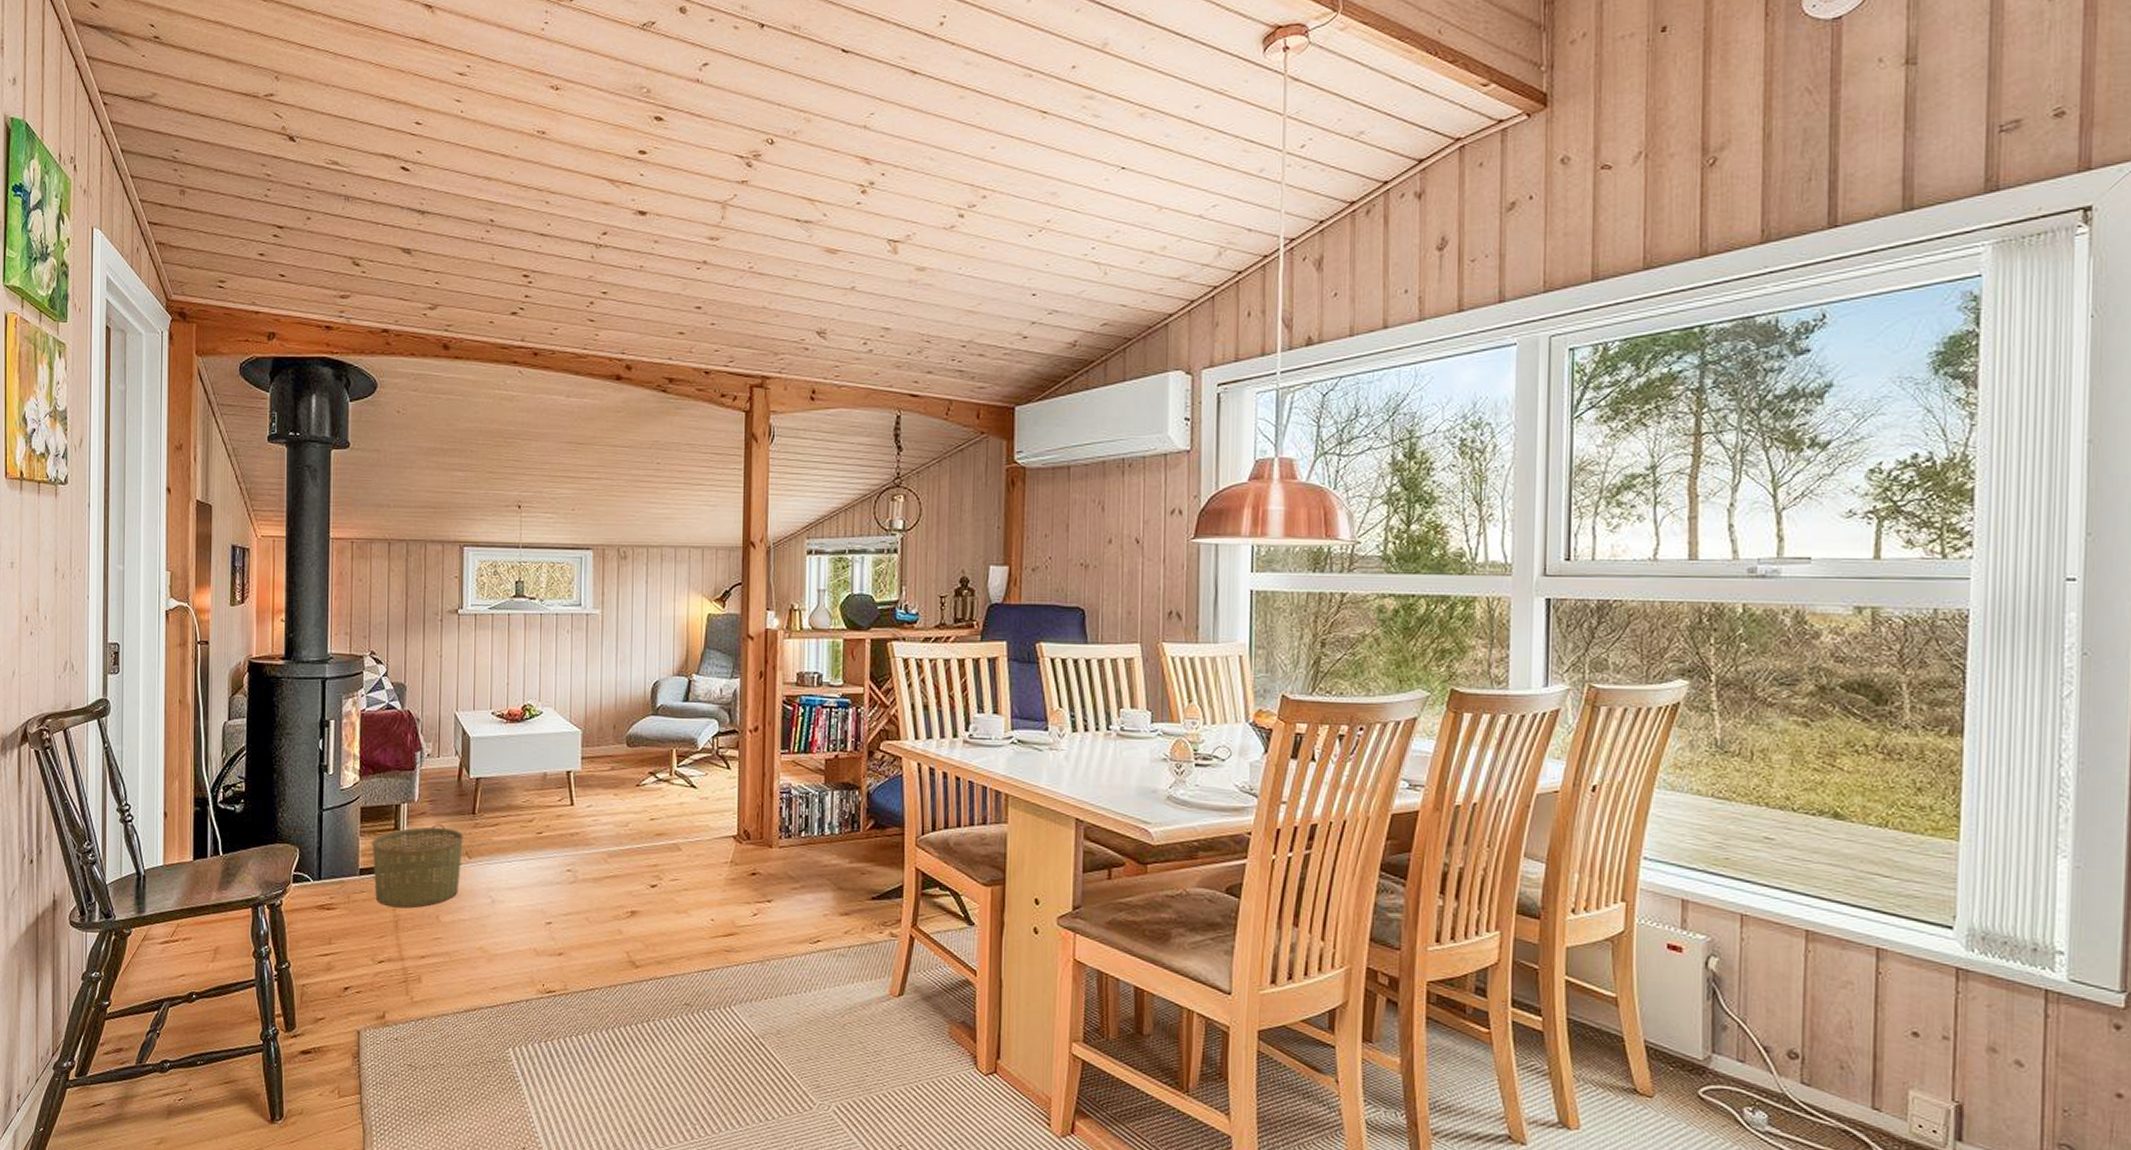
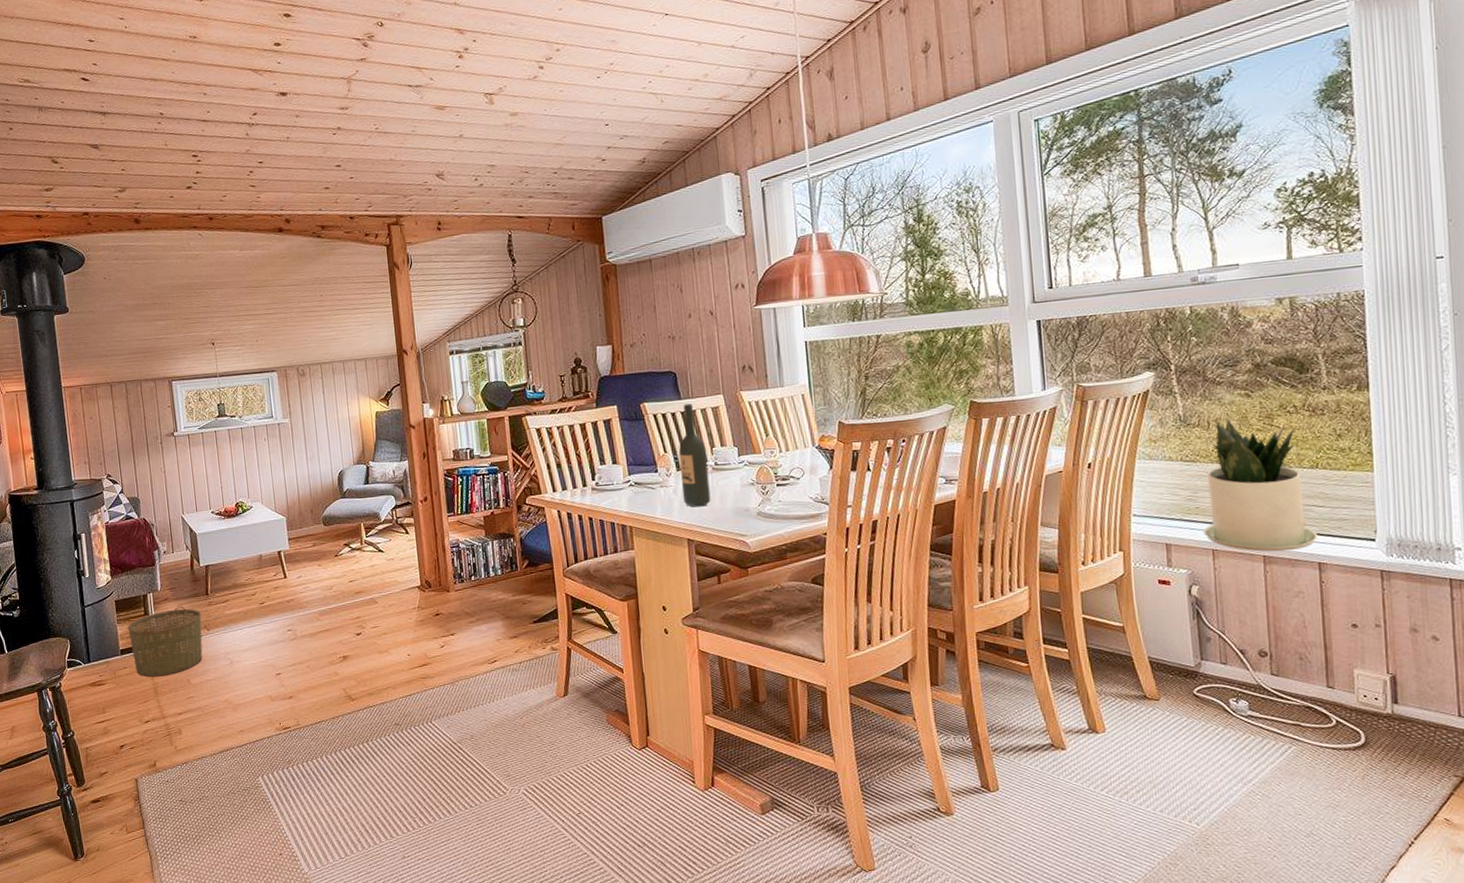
wine bottle: none [1075,650,1112,780] -> present [678,403,711,507]
planter: none [1730,751,1879,929] -> present [1202,419,1318,552]

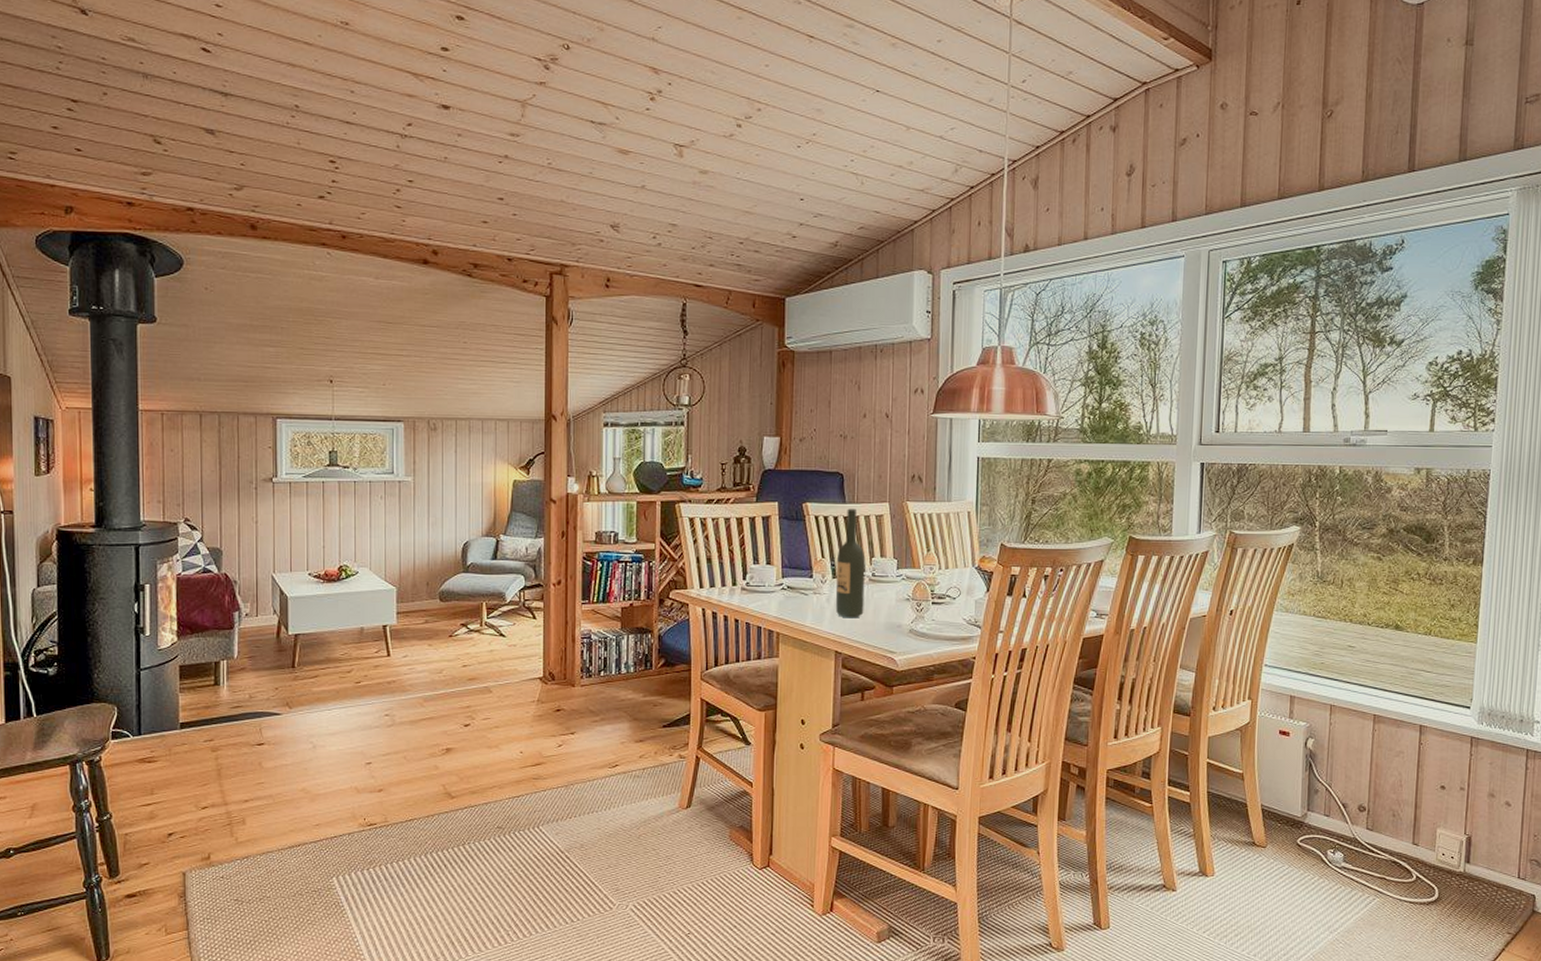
basket: present [127,606,203,677] -> none [192,678,285,757]
planter: present [1202,419,1318,552] -> none [1324,580,1423,712]

